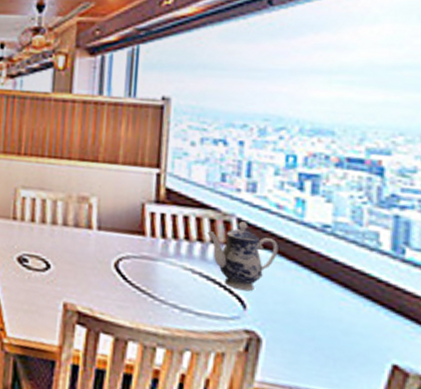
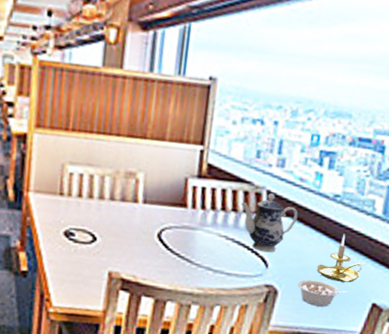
legume: none [286,326,357,364] -> present [297,279,349,307]
candle holder: none [309,273,377,335] -> present [316,234,366,283]

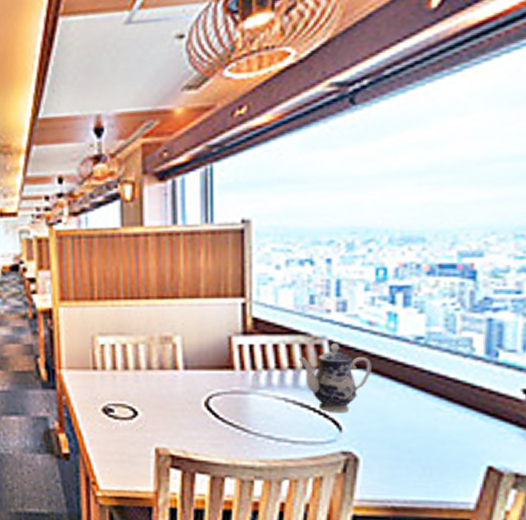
legume: present [297,279,349,307] -> none [383,442,453,474]
candle holder: present [316,234,366,283] -> none [405,383,472,442]

